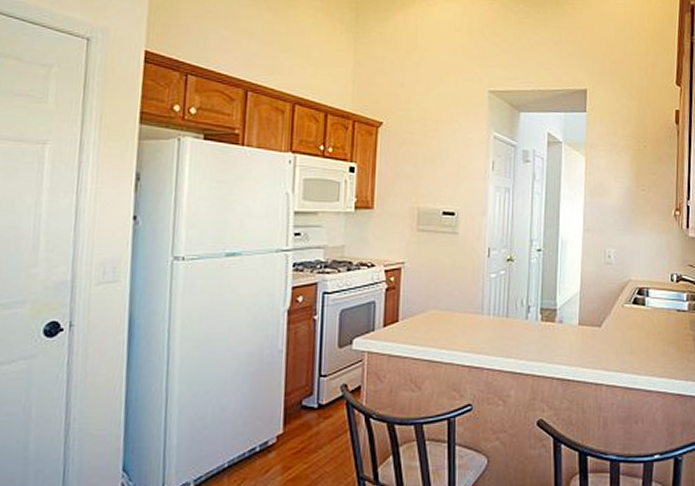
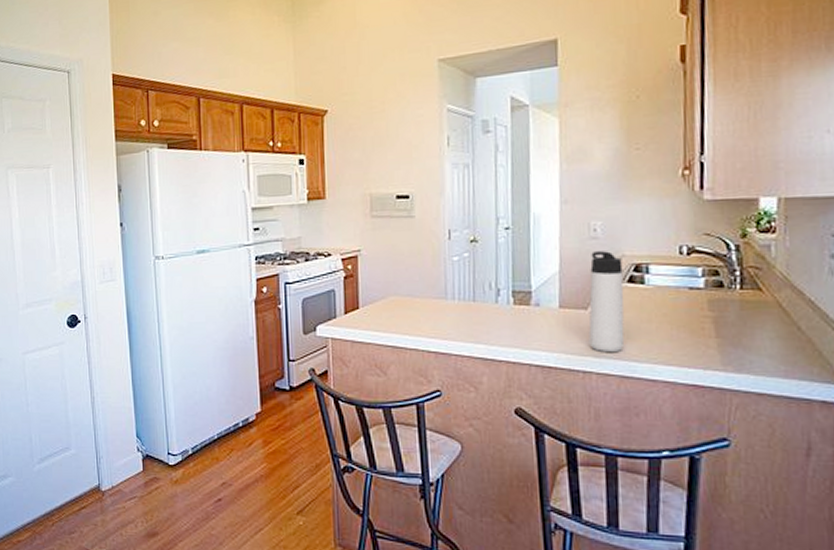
thermos bottle: none [601,275,630,367] -> present [588,251,625,353]

